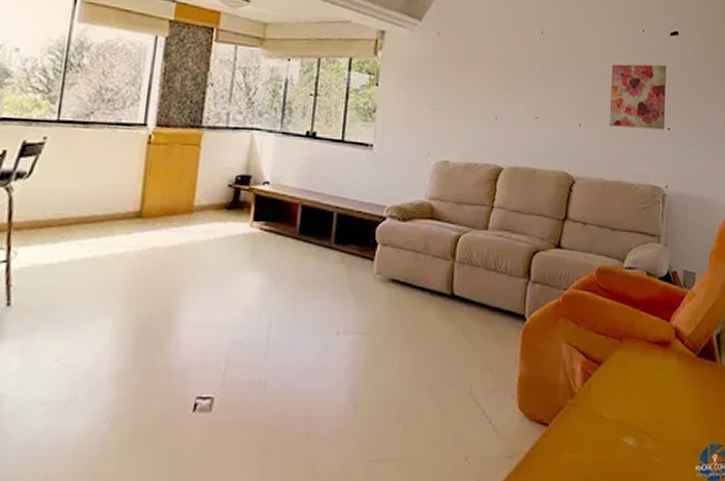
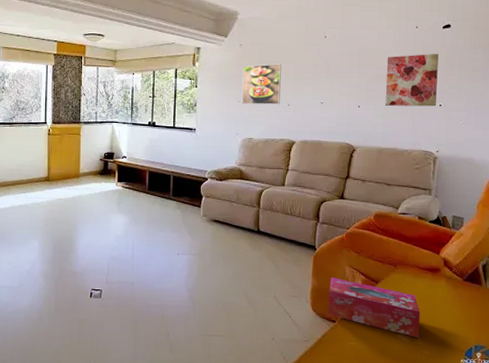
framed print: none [437,61,489,117] -> present [242,64,281,105]
tissue box: none [539,360,650,441] -> present [328,278,421,339]

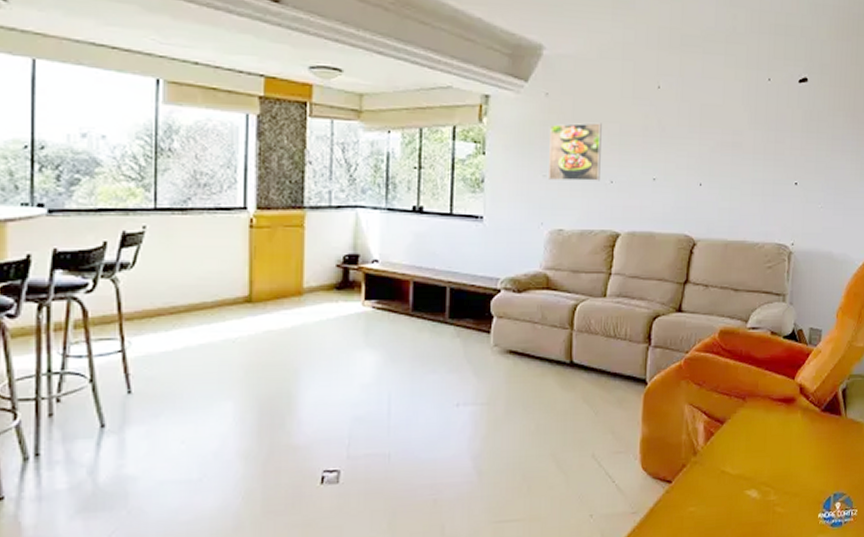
tissue box: present [328,278,421,339] -> none [662,421,773,493]
wall art: present [385,53,439,107] -> none [731,115,794,185]

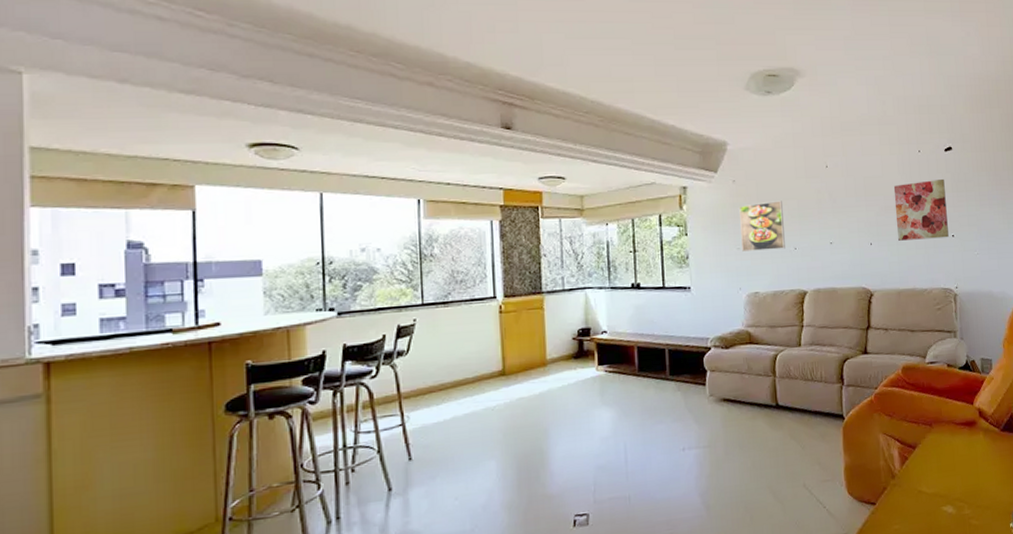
wall art: none [731,115,794,185] -> present [893,178,949,241]

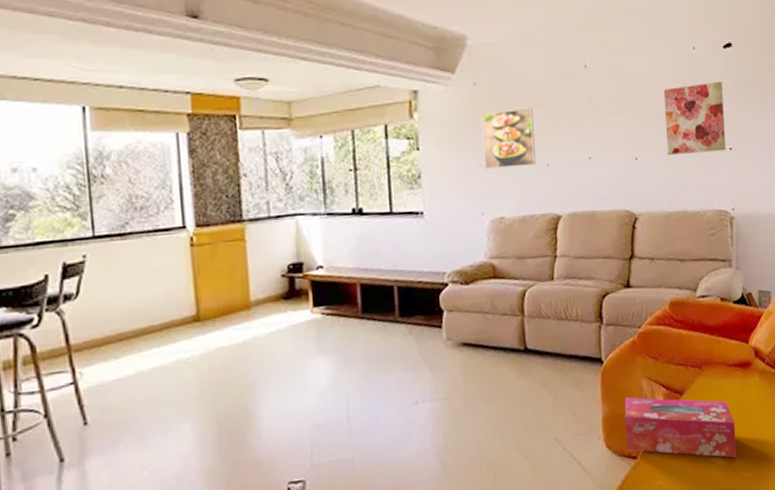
tissue box: none [864,449,965,508] -> present [624,397,737,459]

